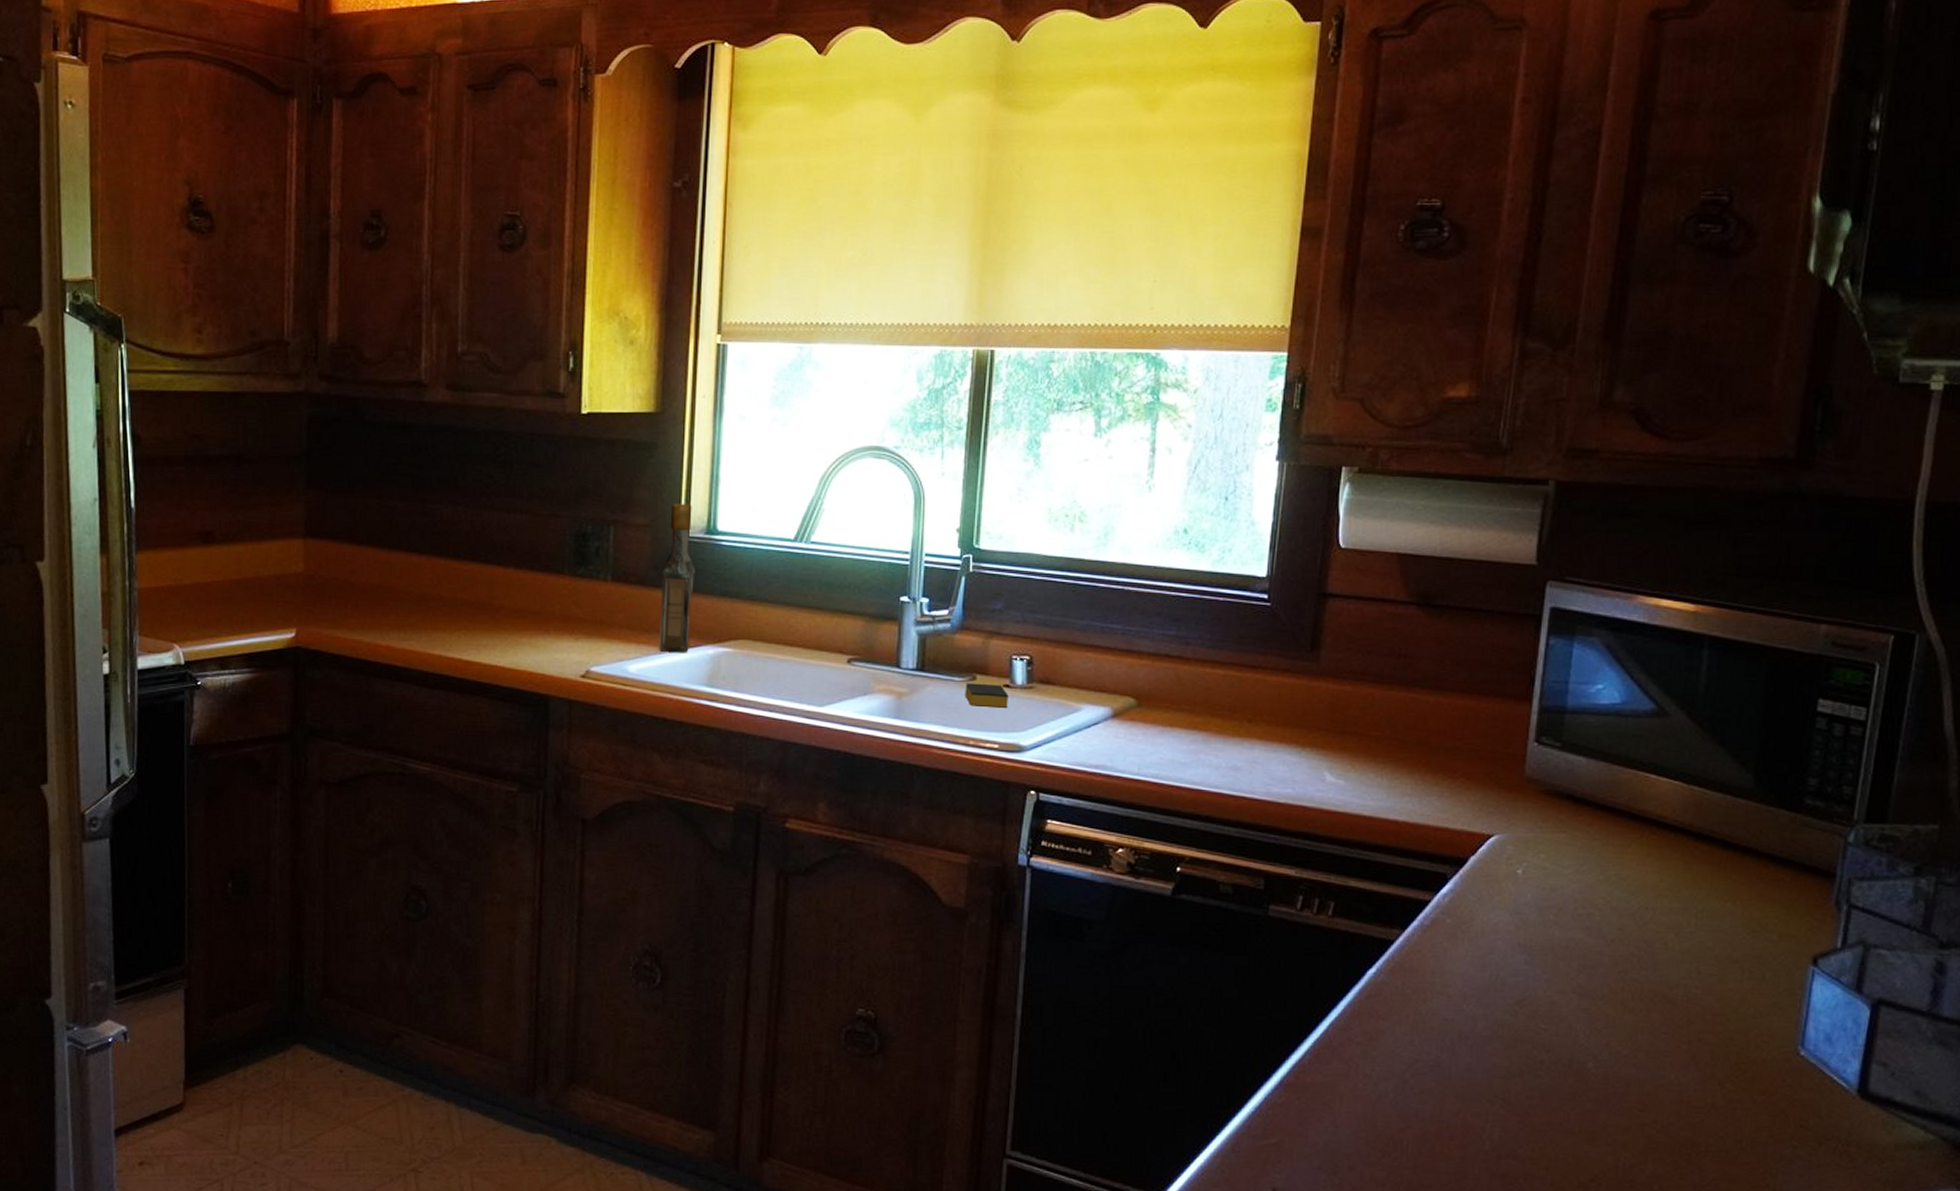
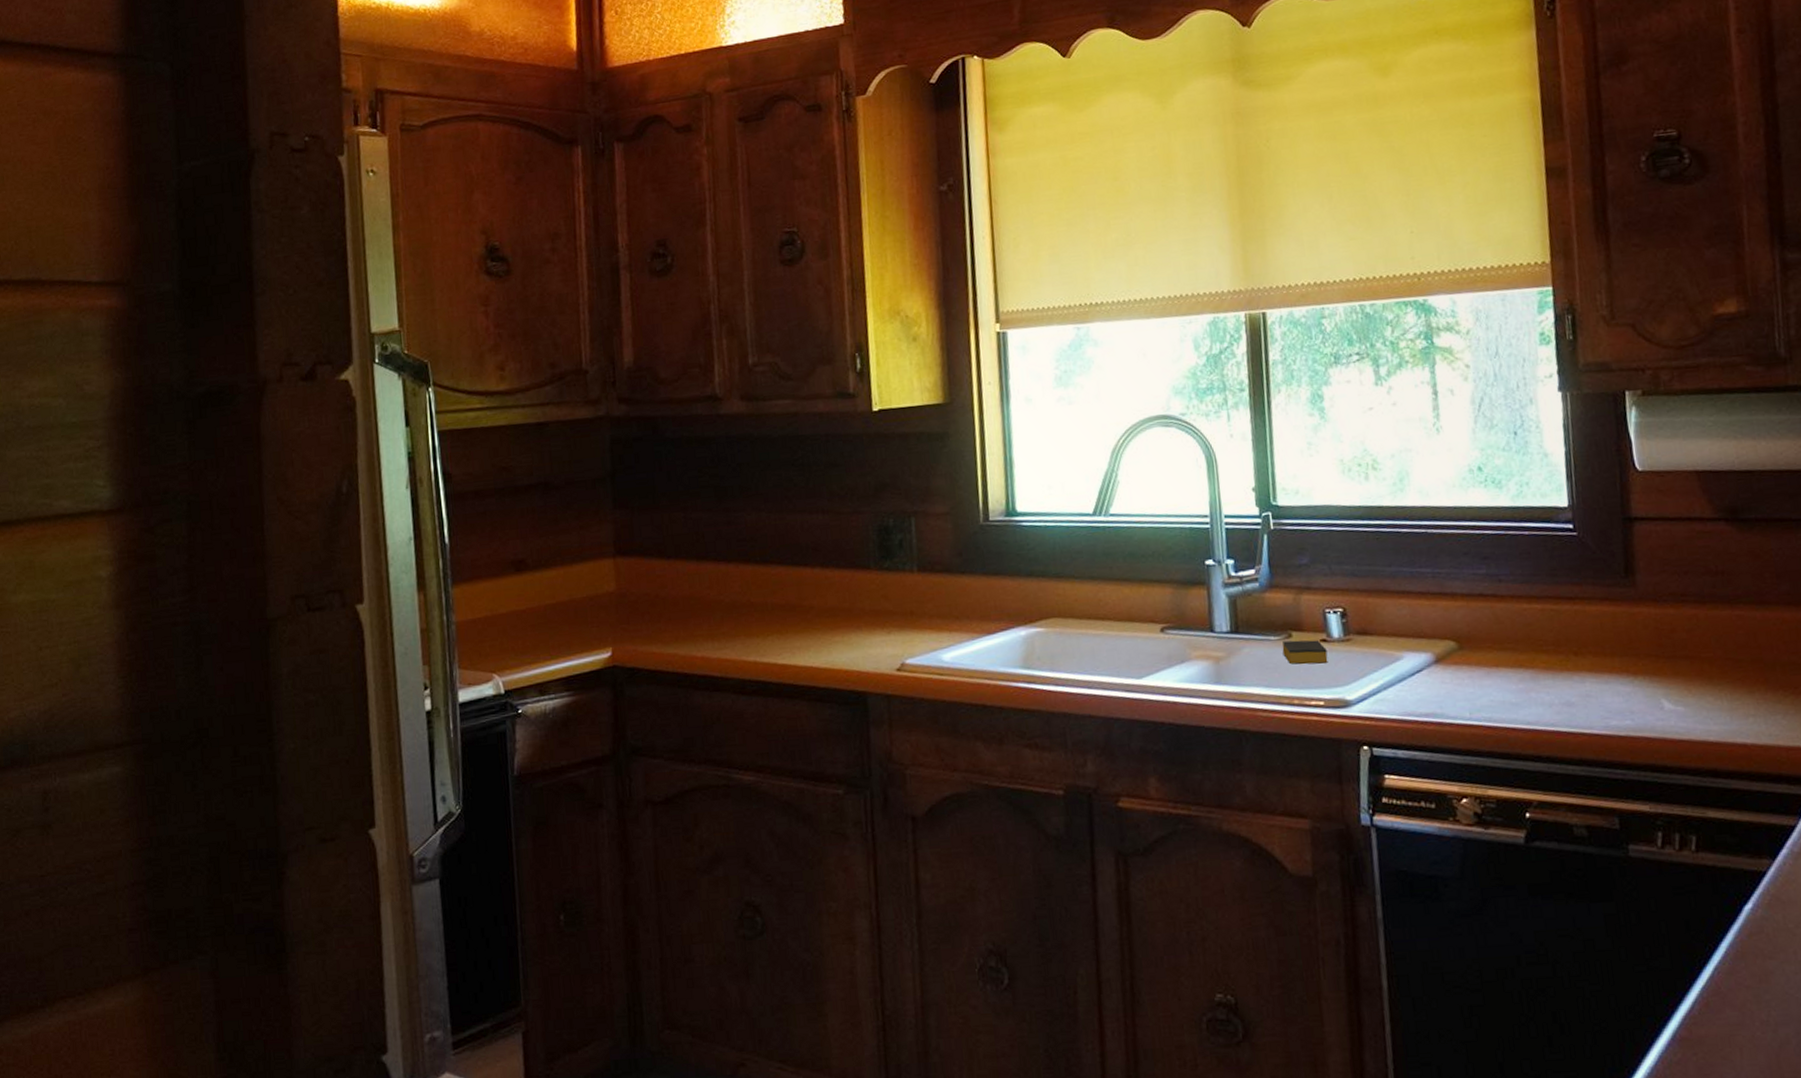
bottle: present [659,504,695,653] -> none [965,488,1002,638]

